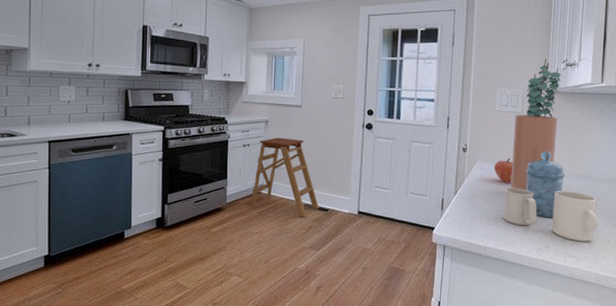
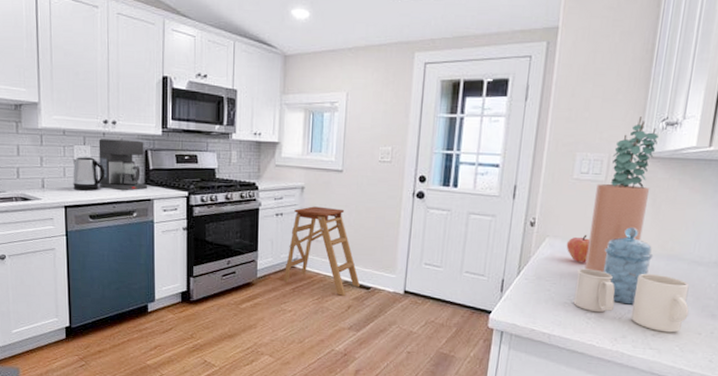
kettle: none [57,96,88,128] -> present [73,157,105,192]
coffee maker: none [81,80,128,127] -> present [98,139,148,191]

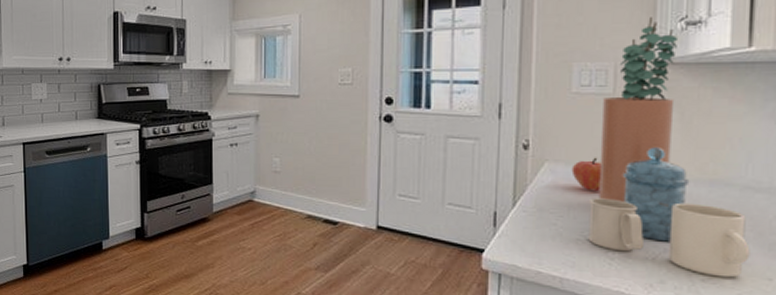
kettle: present [73,157,105,192] -> none [30,94,61,128]
coffee maker: present [98,139,148,191] -> none [54,75,101,126]
step ladder: present [283,206,360,296] -> none [241,135,325,232]

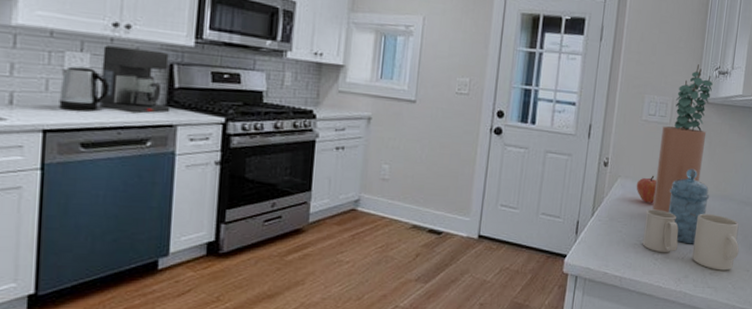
kettle: none [30,94,61,128] -> present [59,66,110,113]
coffee maker: none [54,75,101,126] -> present [98,45,171,114]

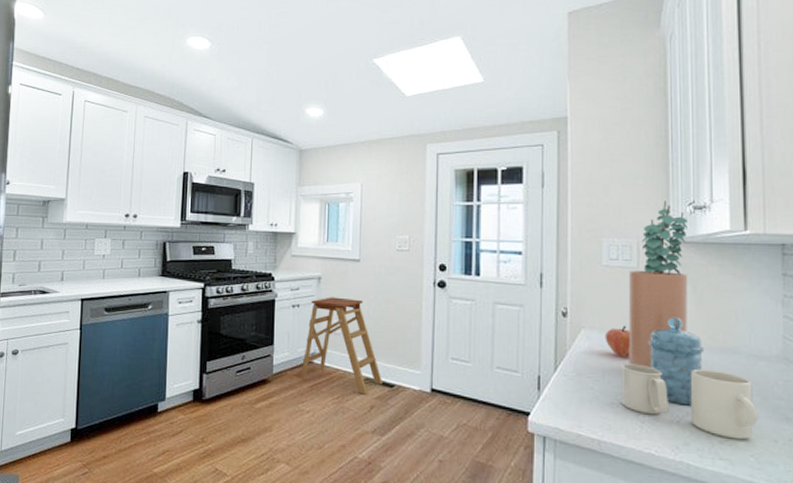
kettle: present [59,66,110,113] -> none [91,250,124,284]
coffee maker: present [98,45,171,114] -> none [116,232,165,283]
step ladder: none [341,139,430,242] -> present [300,297,382,395]

